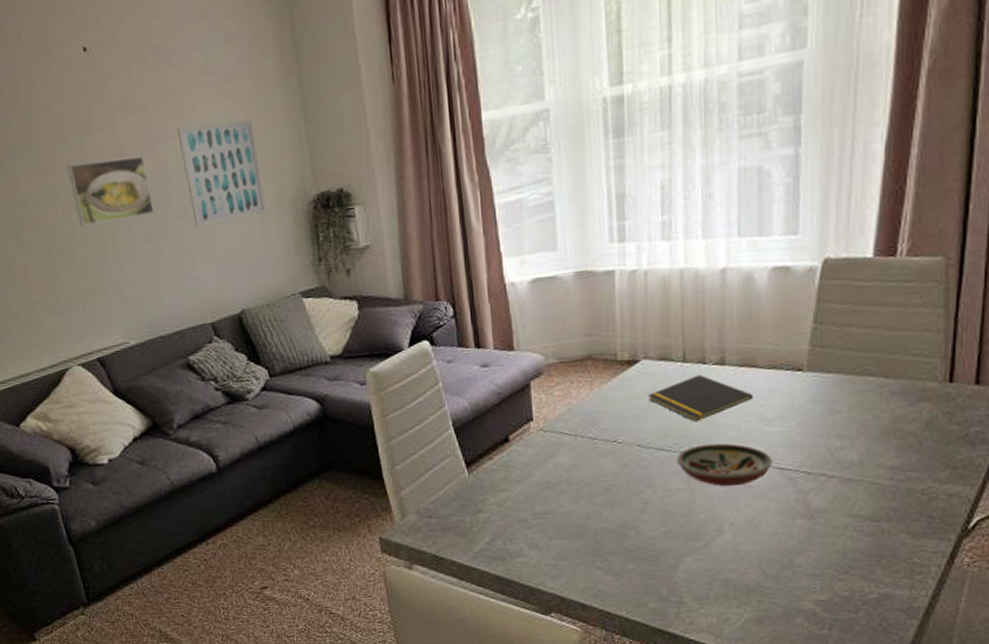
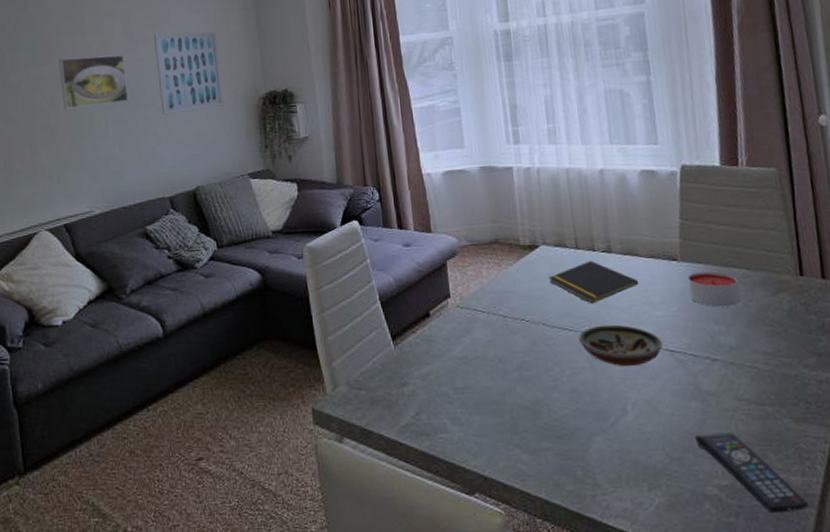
remote control: none [796,549,911,626] -> present [695,432,809,514]
candle: none [812,381,872,421] -> present [687,271,741,307]

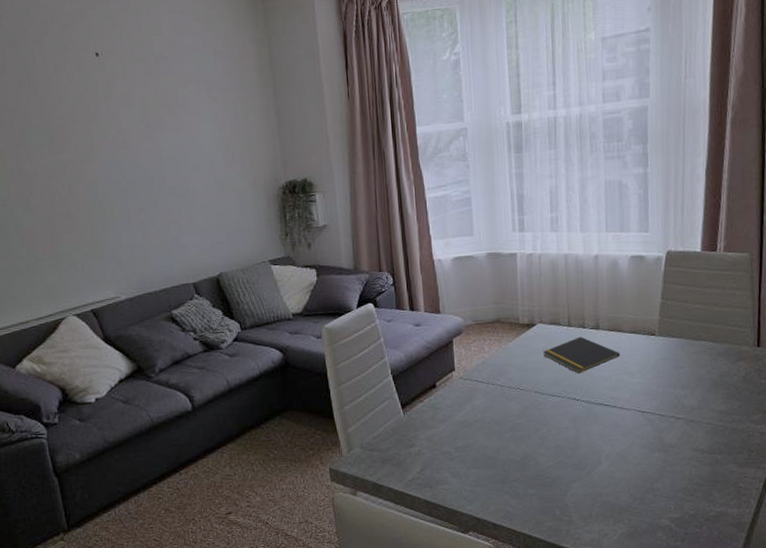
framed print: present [59,54,129,109] -> none [75,142,149,198]
wall art: present [153,31,224,115] -> none [171,120,244,204]
decorative bowl: present [578,324,663,367] -> none [565,390,636,426]
candle: present [687,271,741,307] -> none [663,344,705,375]
remote control: present [695,432,809,514] -> none [655,476,740,538]

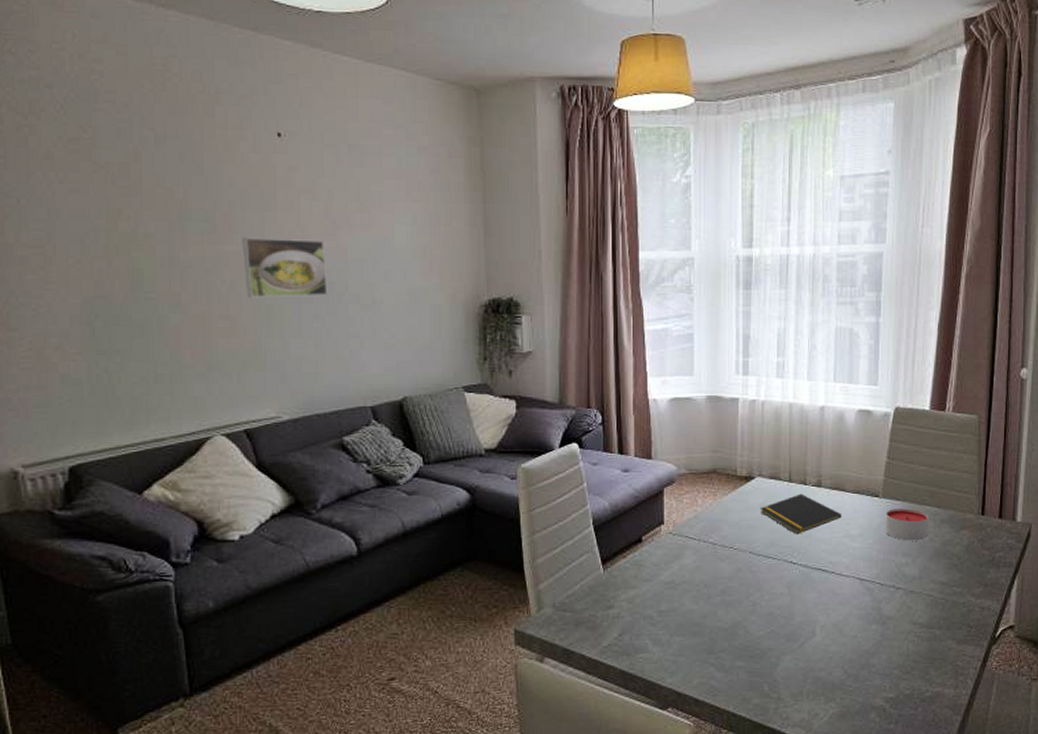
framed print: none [75,142,149,198] -> present [242,237,328,298]
candle: none [663,344,705,375] -> present [886,508,928,541]

